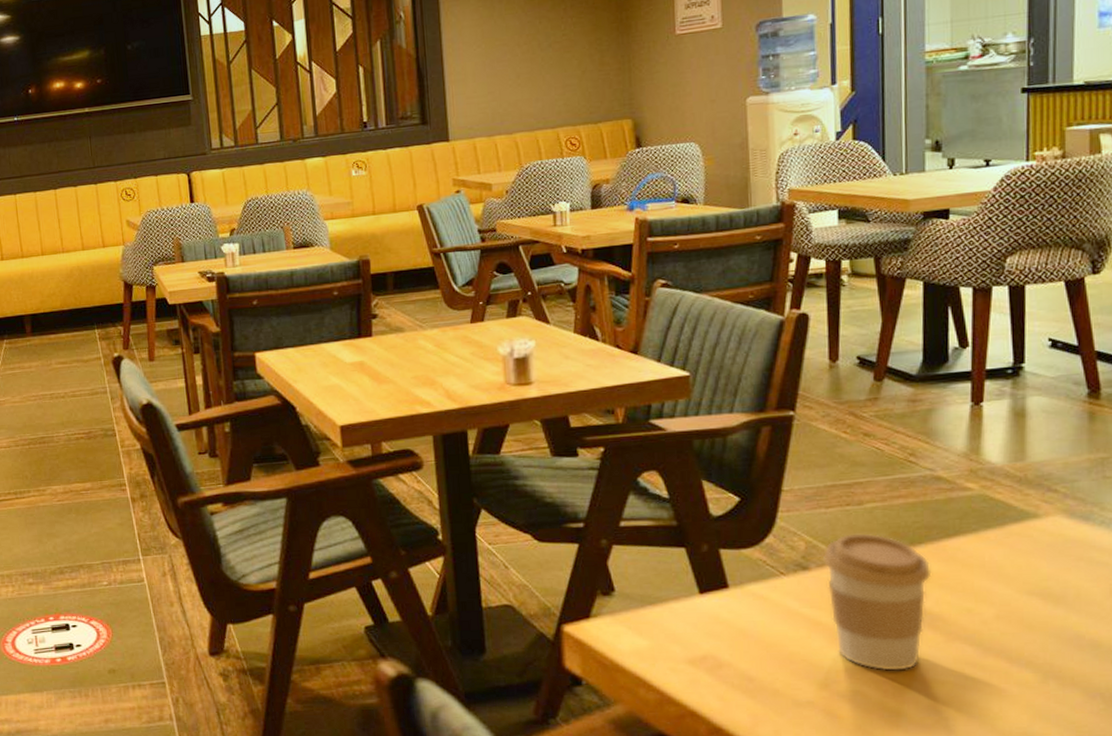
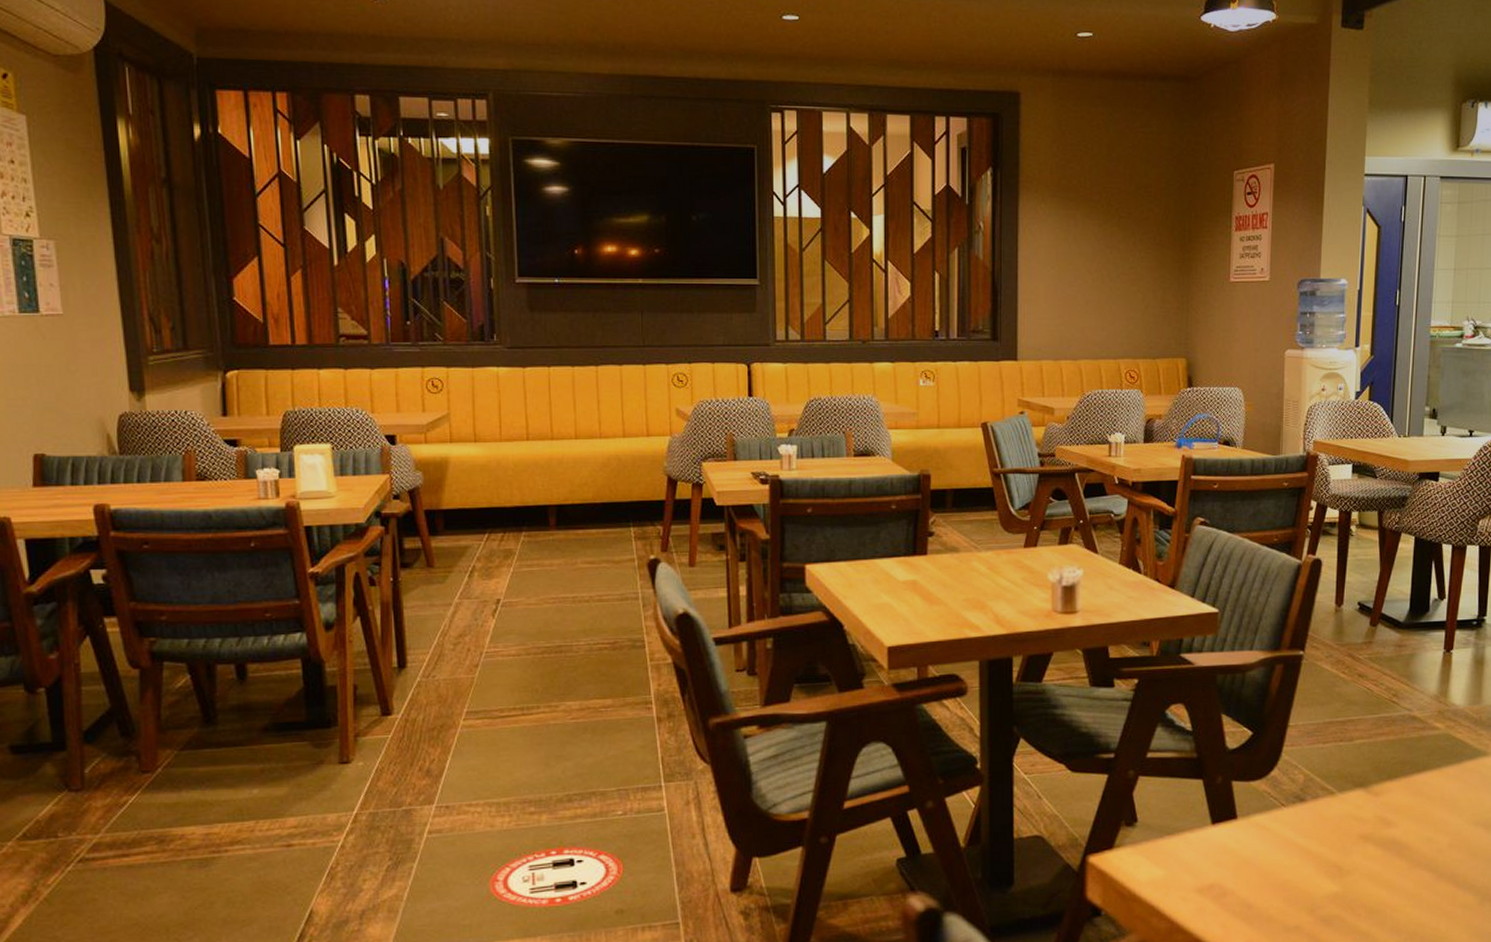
coffee cup: present [822,533,932,671] -> none [1317,767,1403,896]

